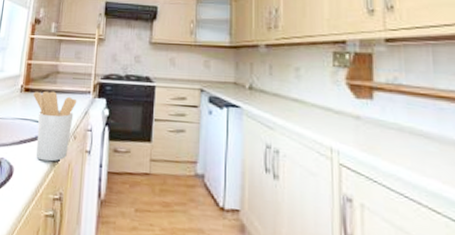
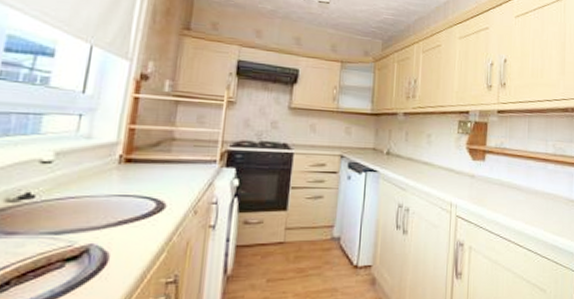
utensil holder: present [33,91,77,162] -> none [138,161,199,242]

